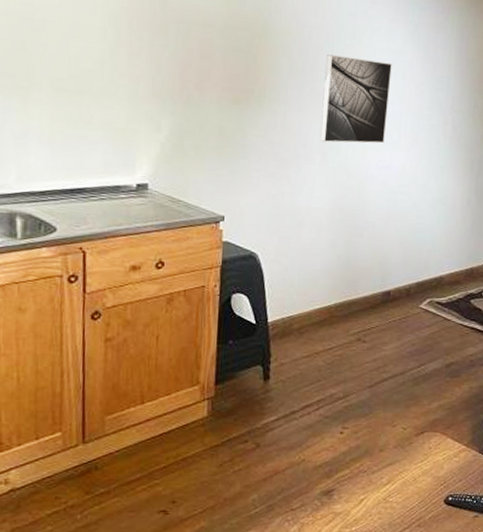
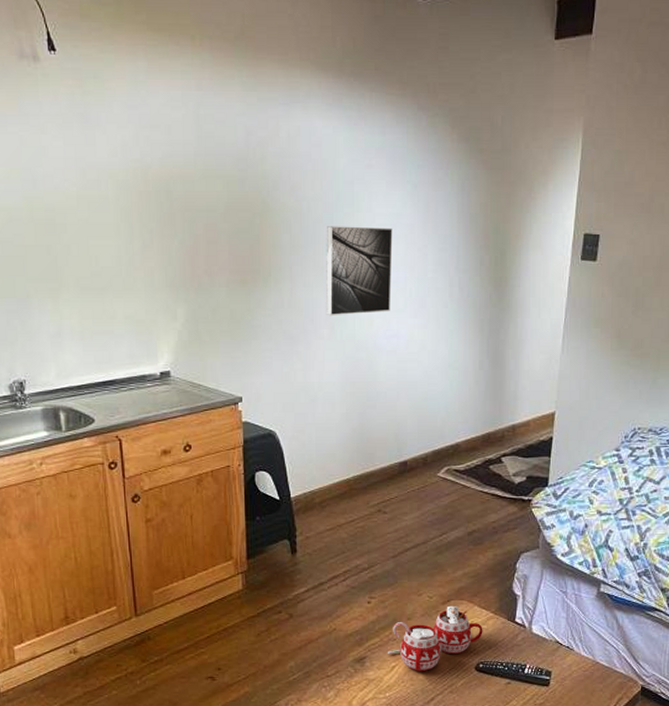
mug: none [357,437,455,504] -> present [388,605,483,671]

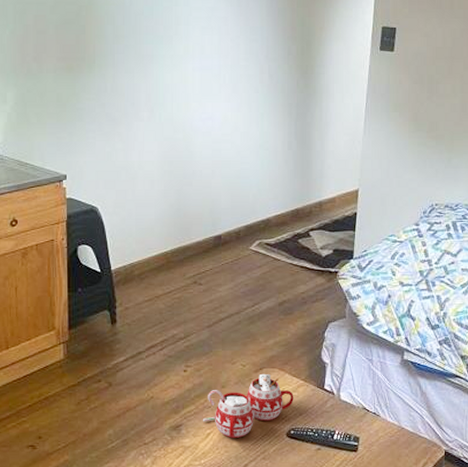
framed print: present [326,226,393,316] -> none [146,18,208,100]

